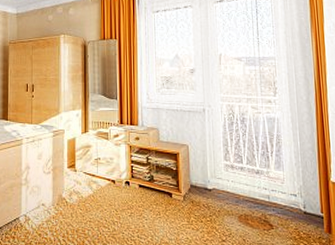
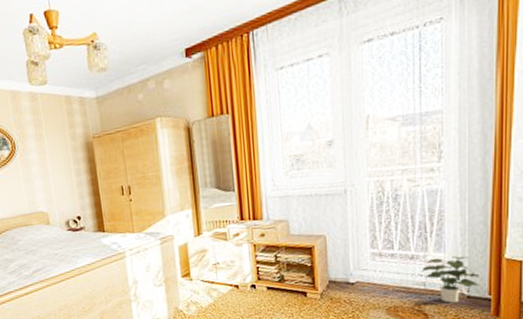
potted plant: none [266,175,314,217] -> present [422,256,480,303]

